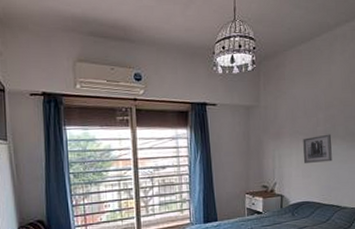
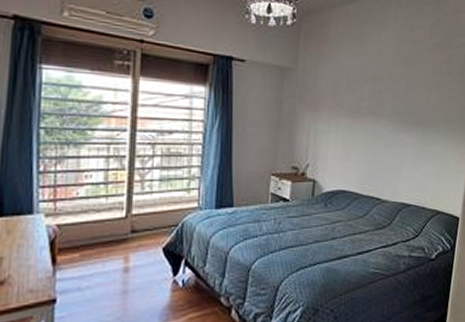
wall art: present [303,134,332,163] -> none [342,111,377,145]

